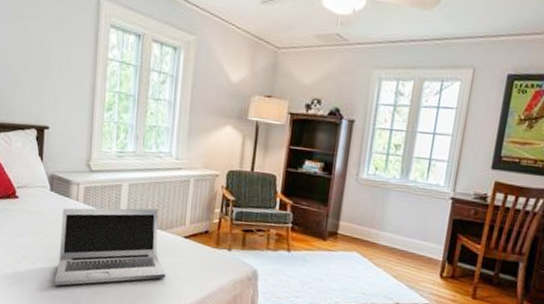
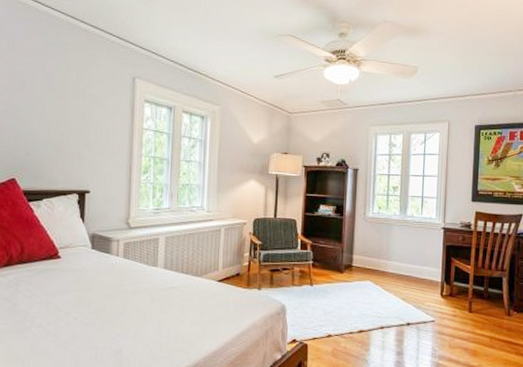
laptop: present [54,208,166,286] -> none [96,257,202,338]

